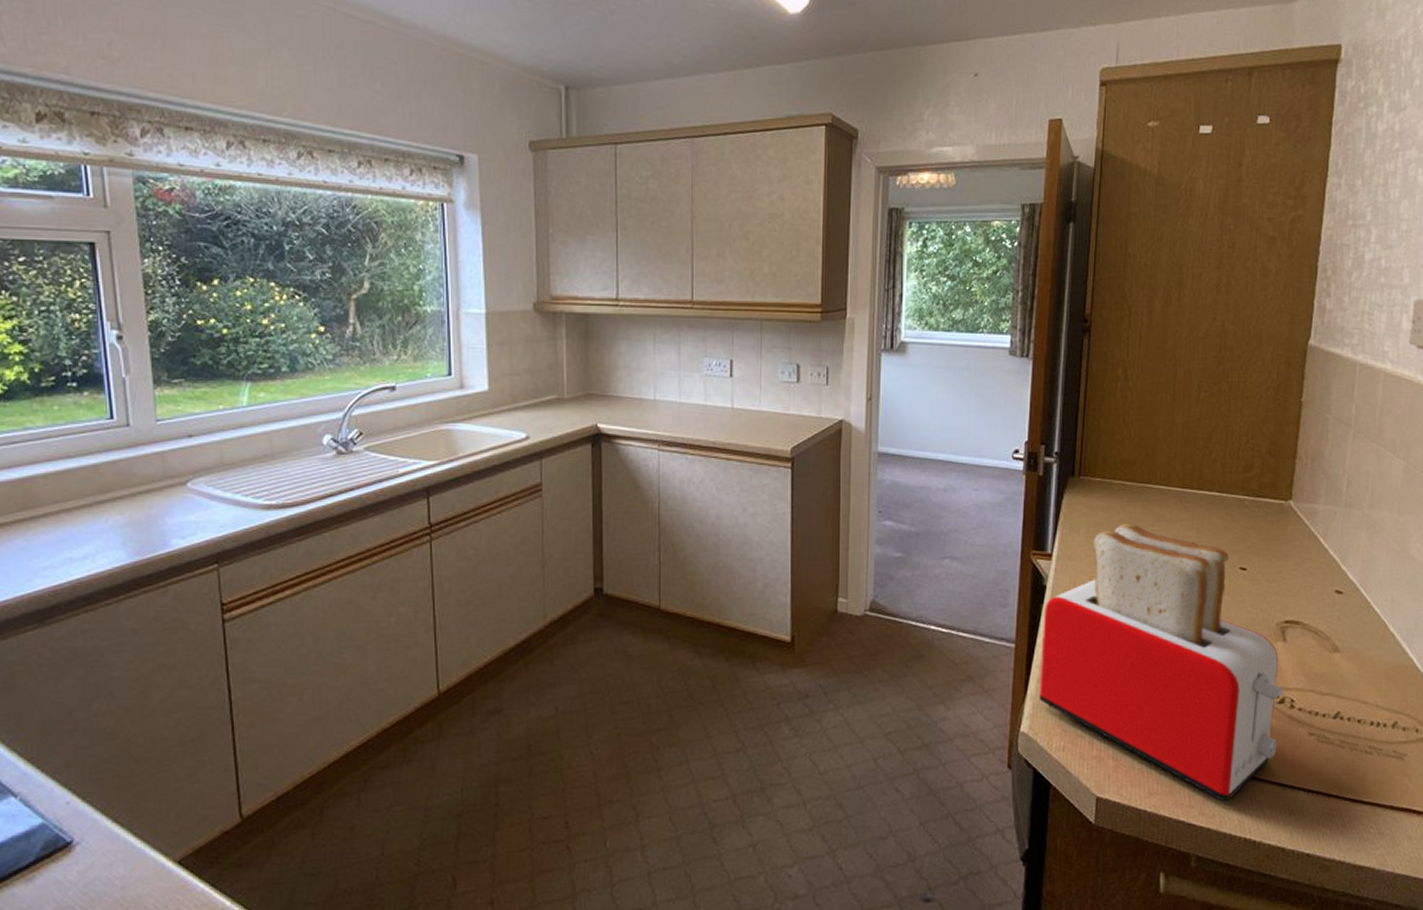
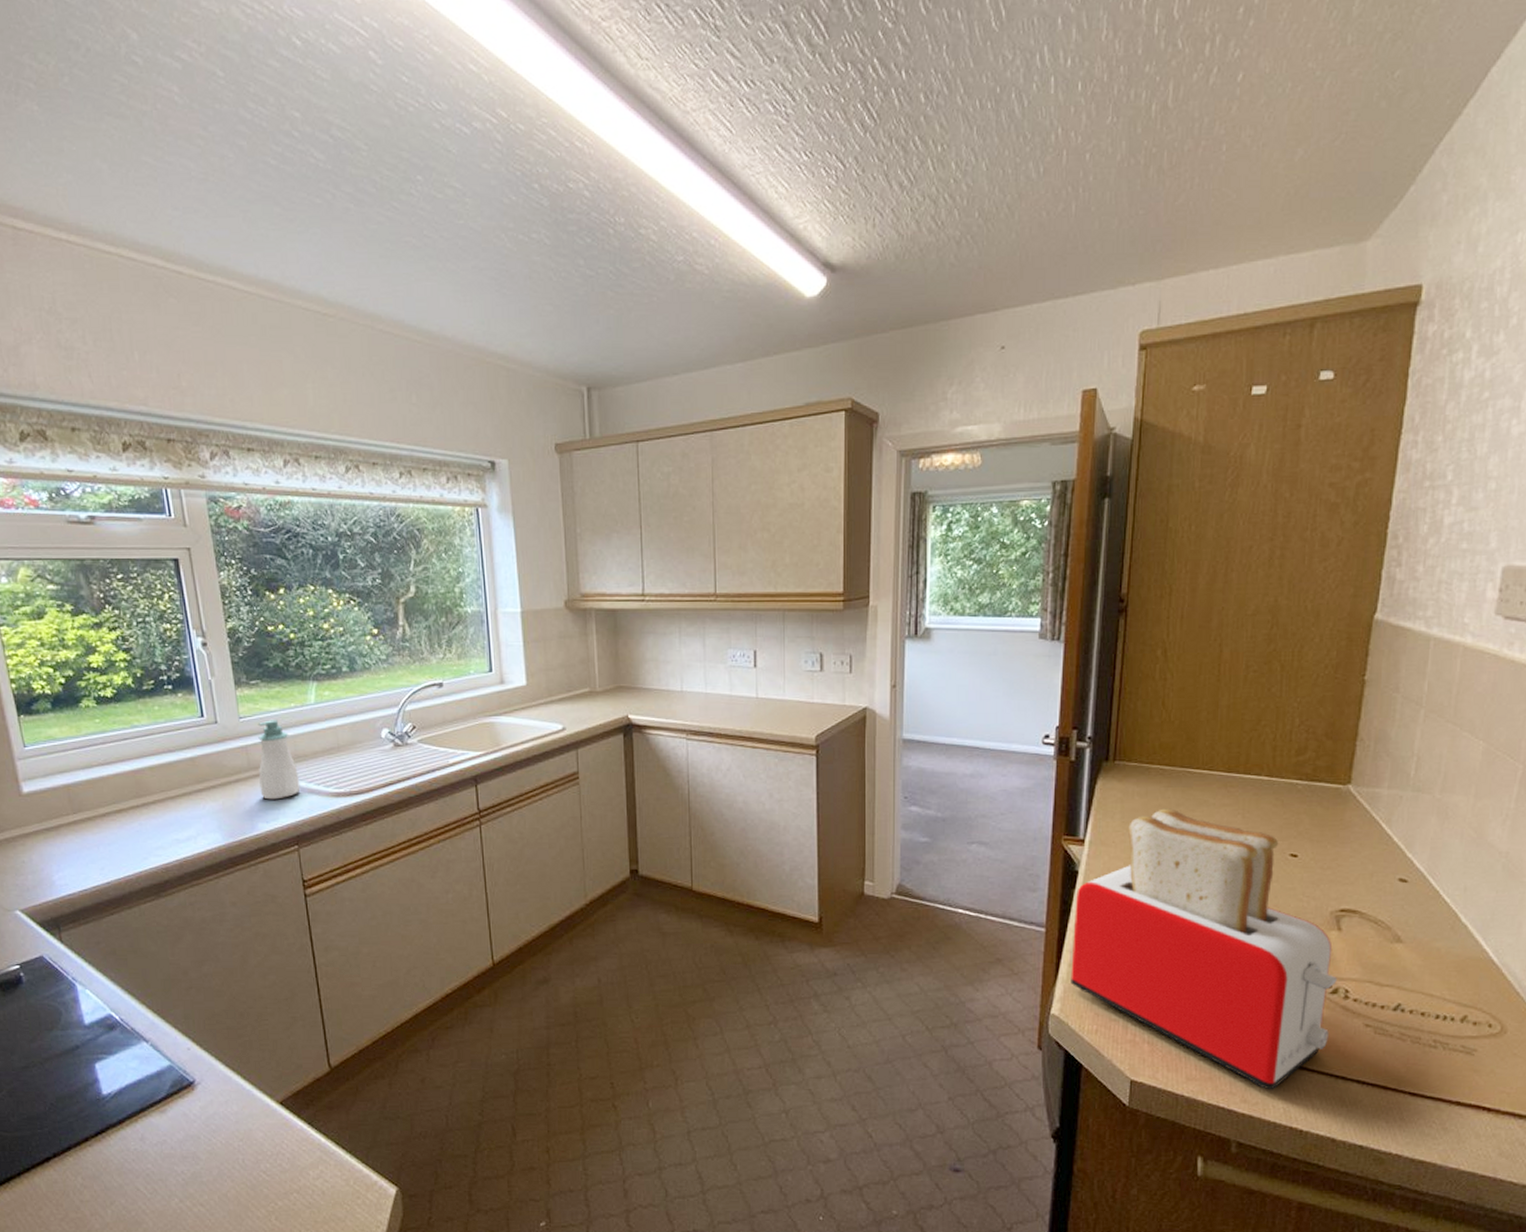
soap bottle: none [176,423,225,512] -> present [257,720,301,800]

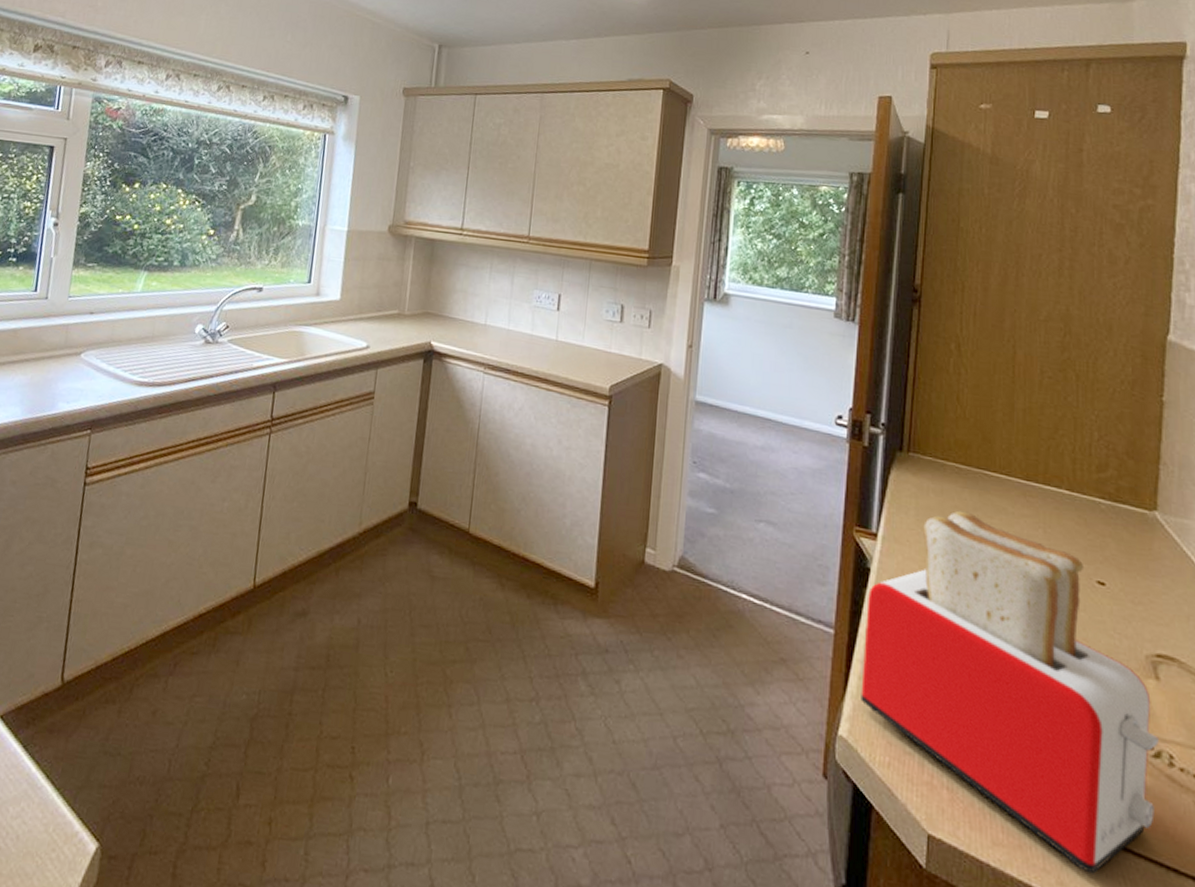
soap bottle: present [257,720,301,800] -> none [69,302,110,381]

